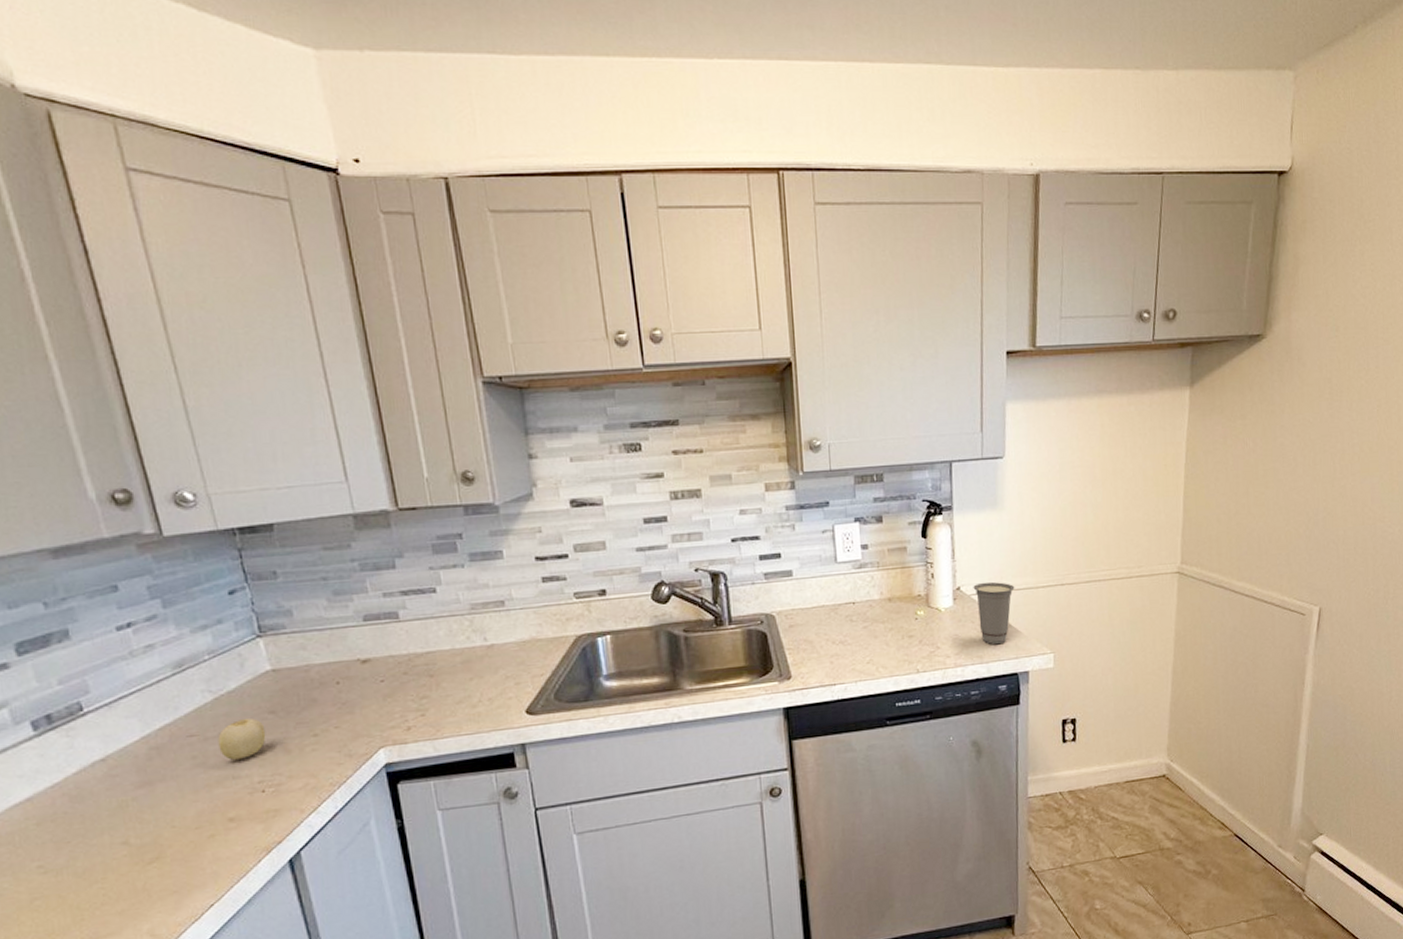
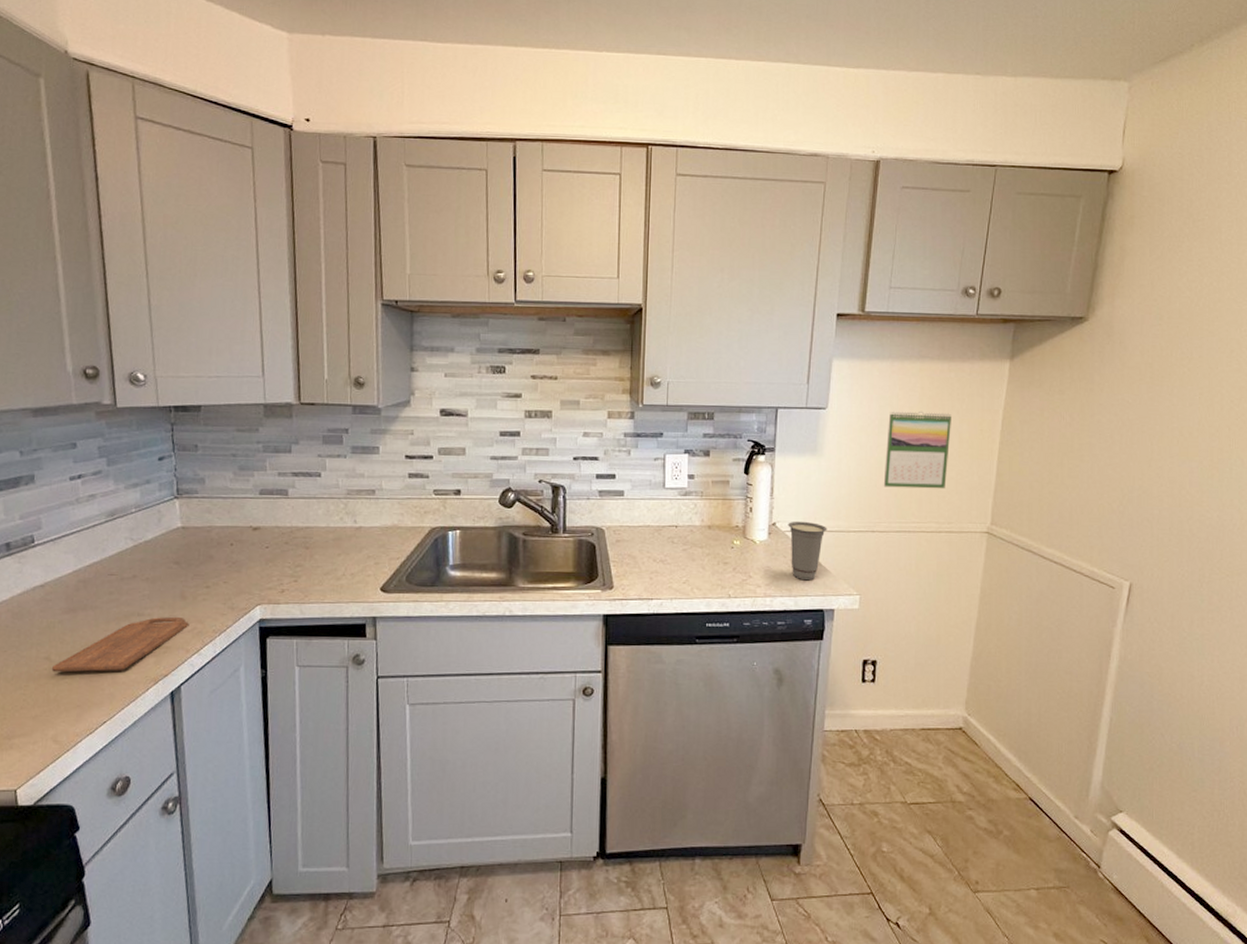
cutting board: none [134,773,300,858] -> present [52,616,189,673]
fruit: present [218,718,266,760] -> none [131,566,170,599]
calendar: none [1069,450,1135,536] -> present [883,410,951,489]

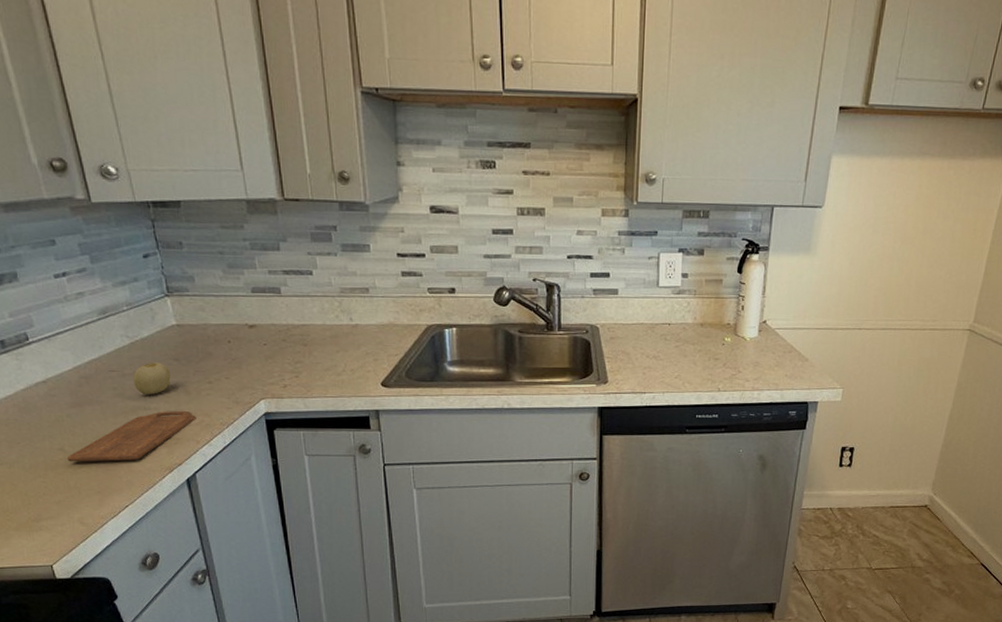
fruit: none [131,566,170,599] -> present [133,363,171,394]
cup: present [788,521,827,581] -> none [778,318,816,376]
calendar: present [883,410,951,489] -> none [873,209,946,288]

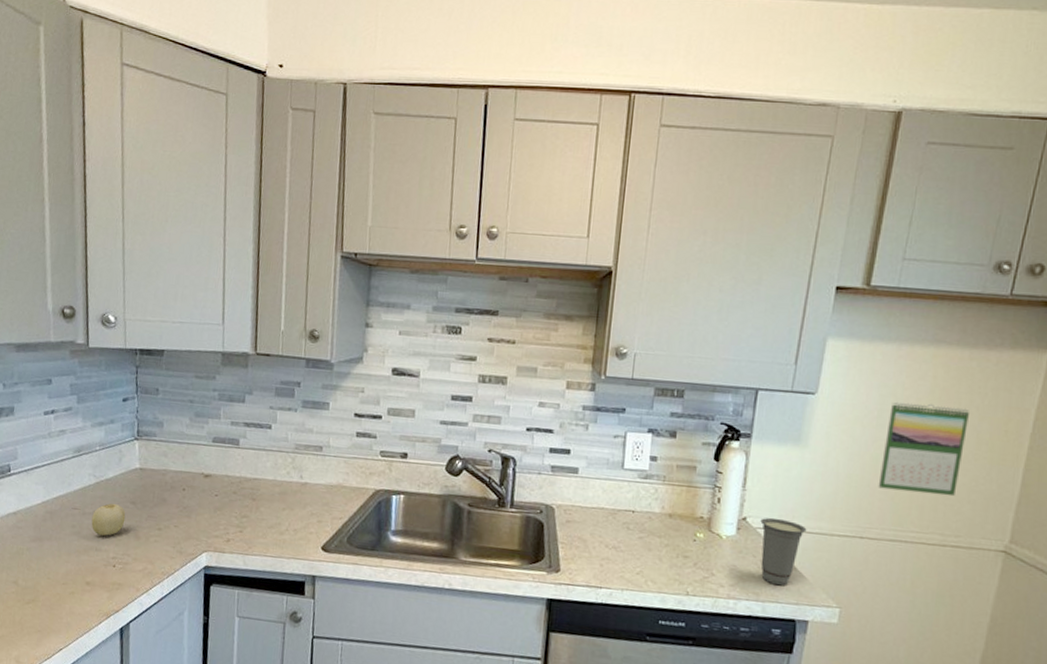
cutting board: present [68,410,197,462] -> none [19,553,141,602]
cup: none [778,318,816,376] -> present [760,517,807,586]
calendar: none [873,209,946,288] -> present [878,401,969,497]

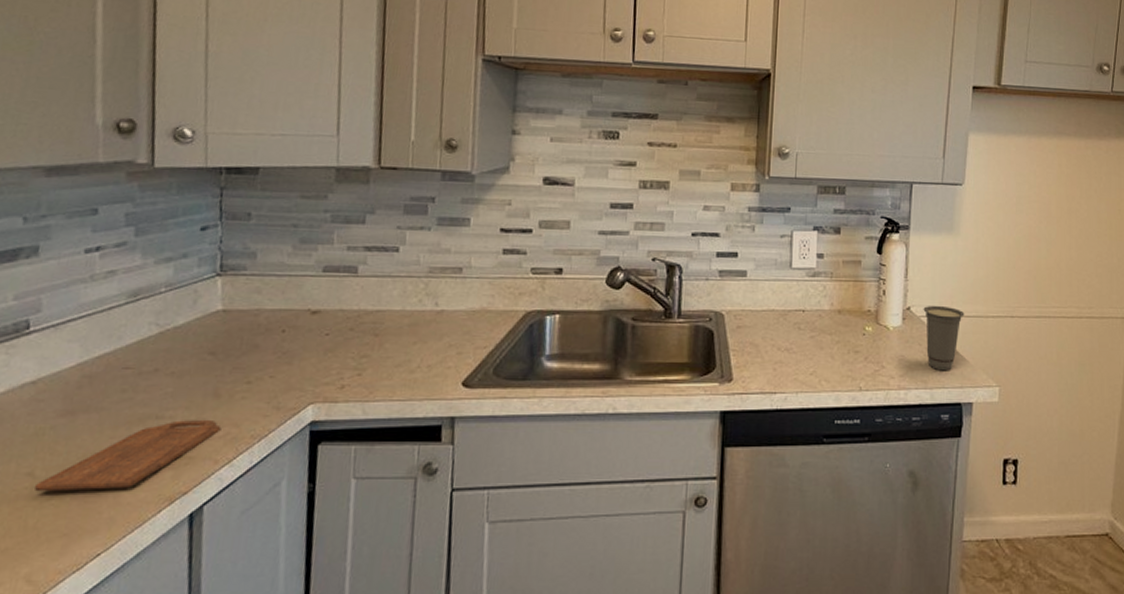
cutting board: none [19,553,141,602] -> present [34,419,222,492]
fruit: present [91,503,126,536] -> none [150,357,202,398]
calendar: present [878,401,969,497] -> none [1022,188,1089,272]

